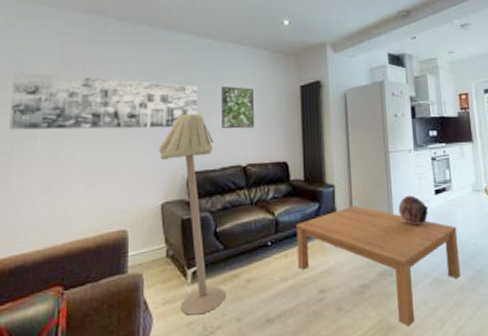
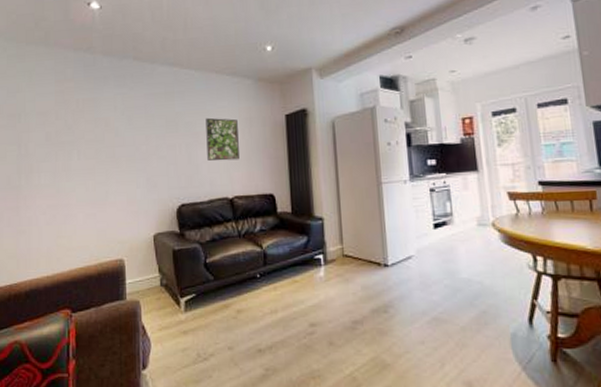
wall art: present [9,72,198,130] -> none [16,110,184,166]
floor lamp: present [159,112,227,316] -> none [149,144,218,342]
coffee table: present [296,205,461,327] -> none [284,239,464,365]
decorative sphere: present [398,195,429,225] -> none [392,229,427,261]

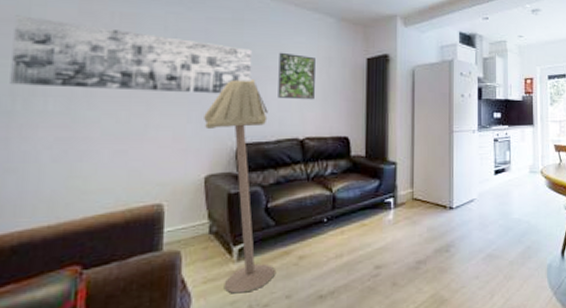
wall art: none [16,110,184,166] -> present [10,15,253,94]
floor lamp: none [149,144,218,342] -> present [204,78,277,294]

